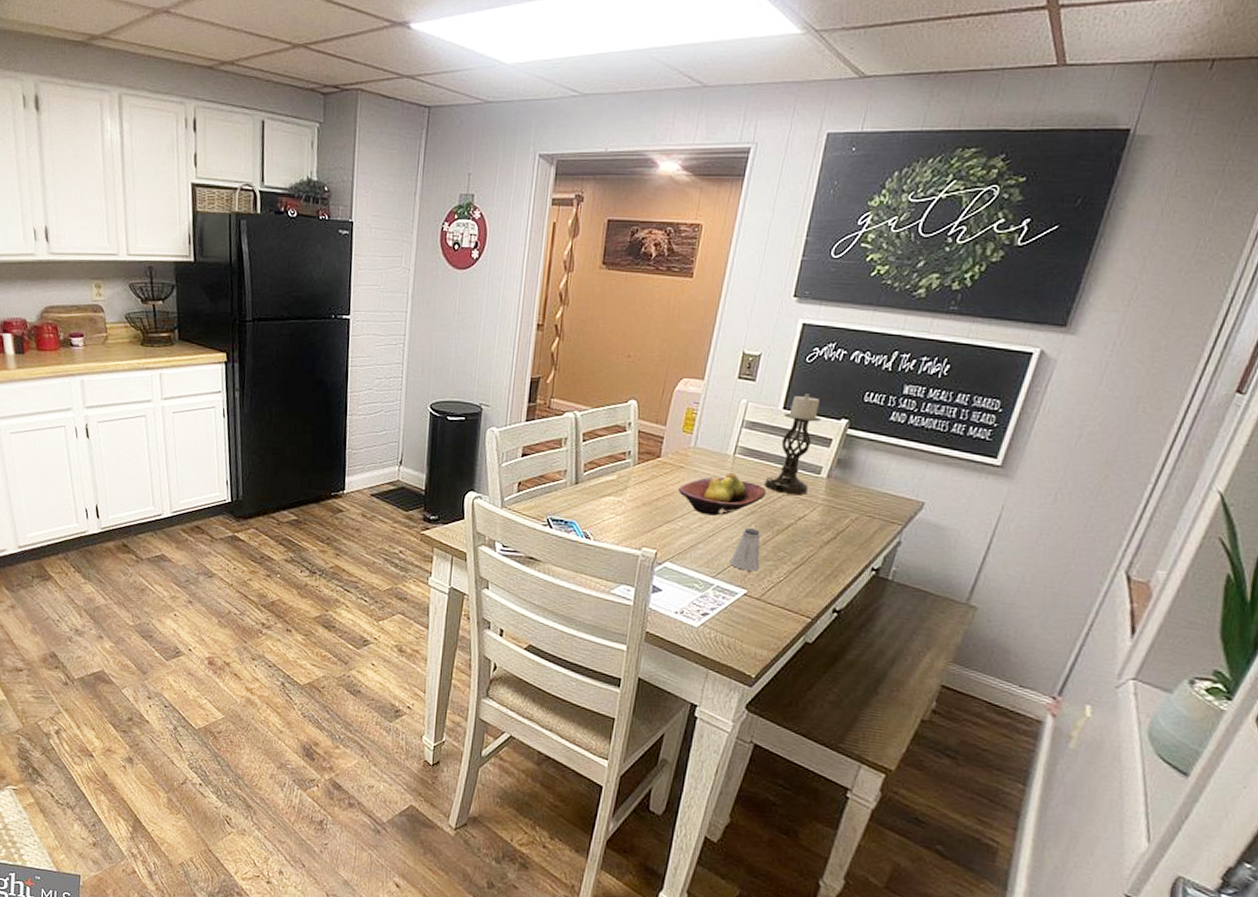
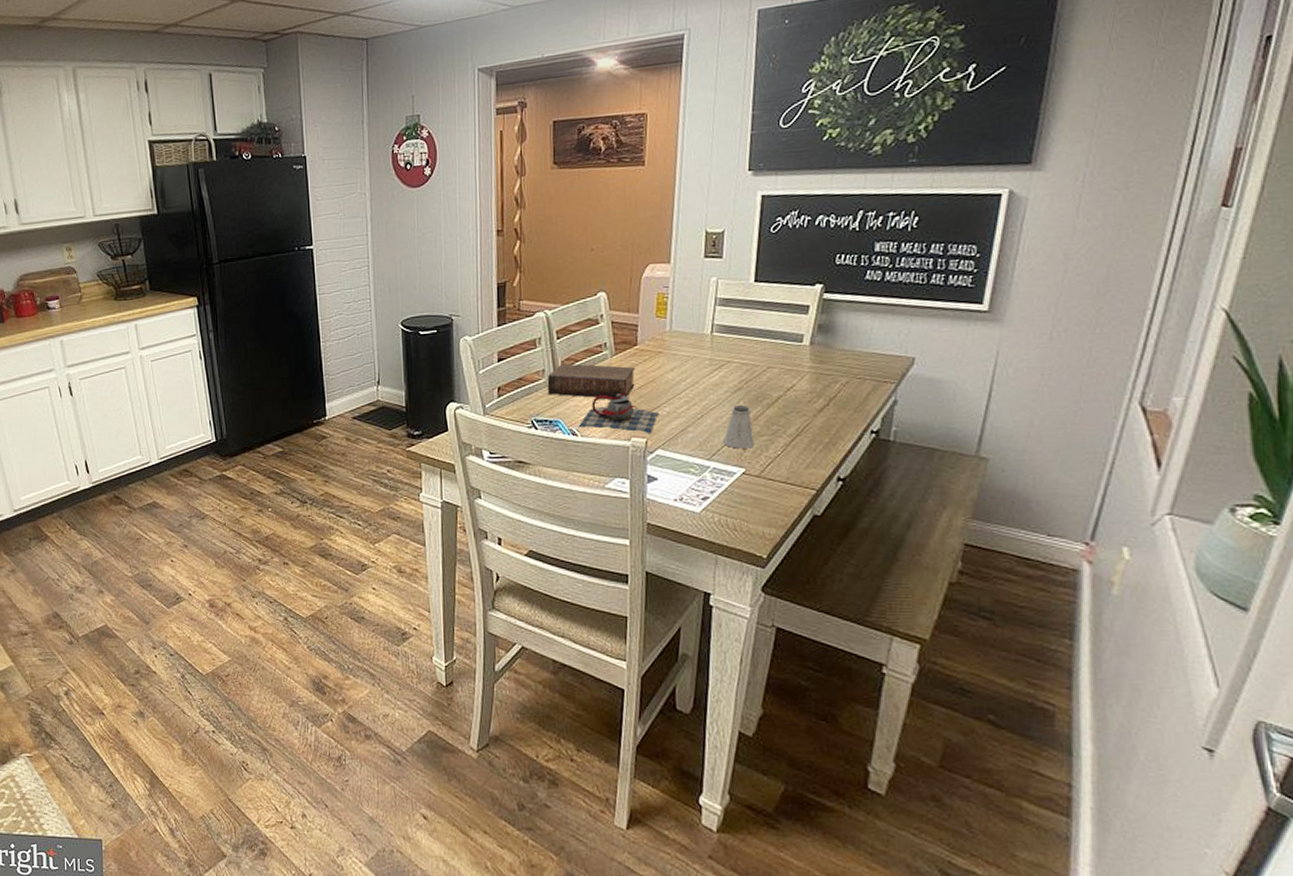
book: none [566,466,656,507] -> present [547,363,636,398]
teapot: none [592,499,672,546] -> present [578,389,659,434]
fruit bowl: present [678,472,766,516] -> none [660,351,750,398]
candle holder: present [763,394,821,494] -> none [746,264,795,366]

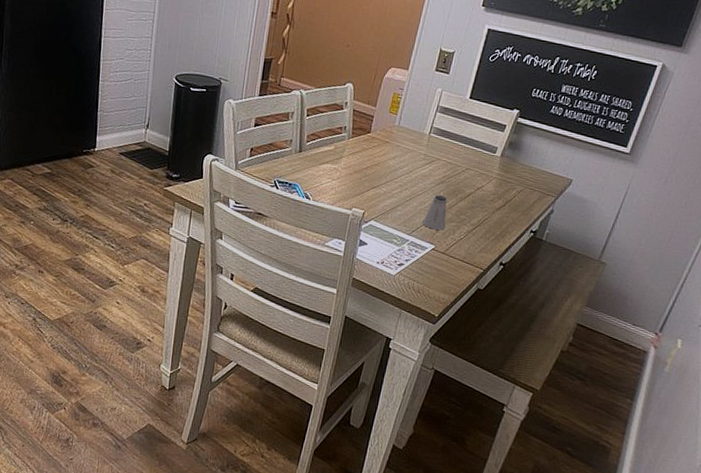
book: present [547,363,636,398] -> none [291,137,366,174]
teapot: present [578,389,659,434] -> none [312,167,378,207]

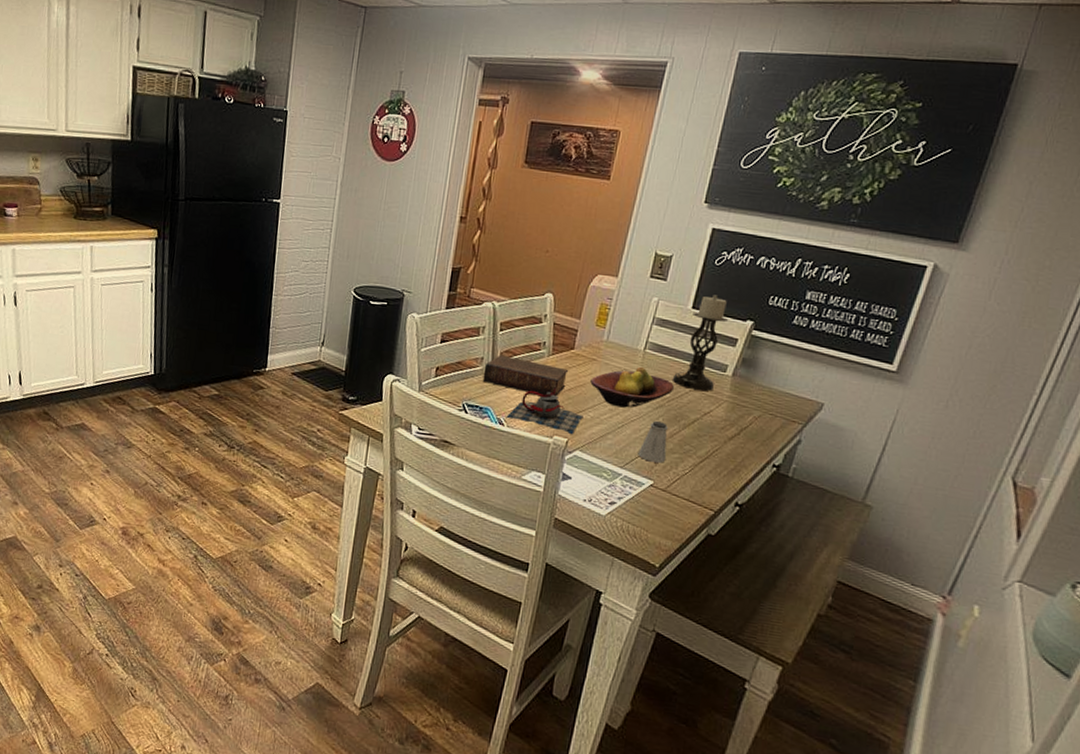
book: none [291,137,366,174] -> present [482,354,569,397]
teapot: none [312,167,378,207] -> present [506,388,584,435]
fruit bowl: none [384,148,453,184] -> present [590,366,674,408]
candle holder: none [451,87,498,169] -> present [671,295,728,391]

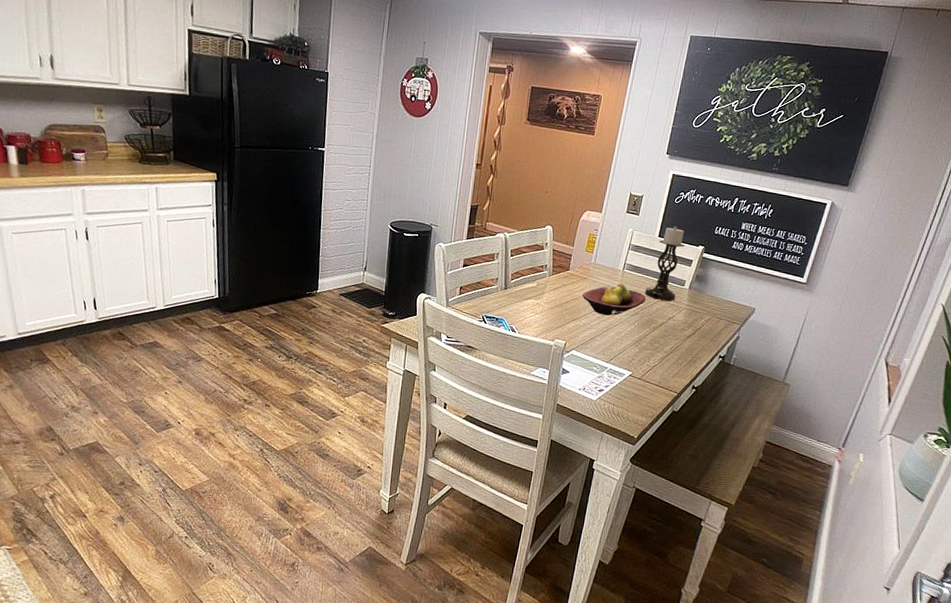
book: present [482,354,569,397] -> none [498,275,566,308]
teapot: present [506,388,584,435] -> none [517,302,578,338]
saltshaker: present [638,421,669,463] -> none [619,325,643,358]

